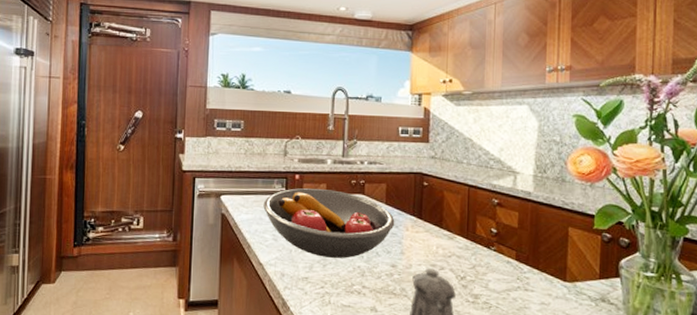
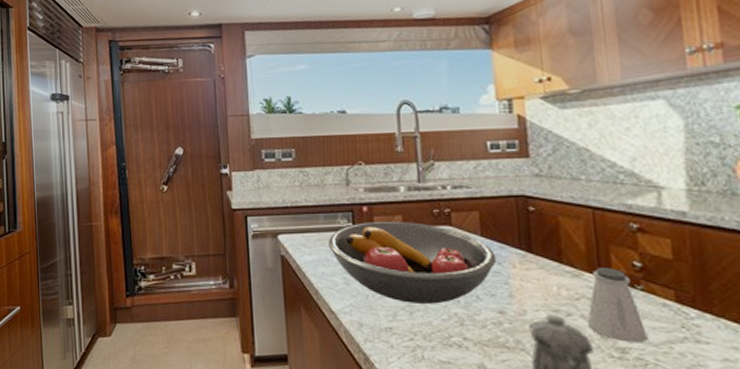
saltshaker: none [454,232,494,291] -> present [586,267,648,343]

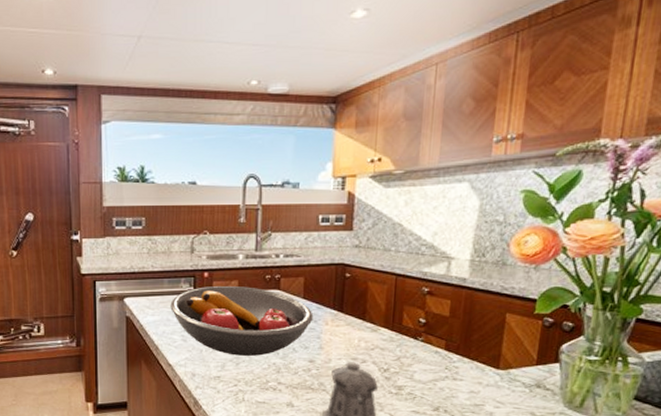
saltshaker: present [586,267,648,343] -> none [376,324,420,382]

